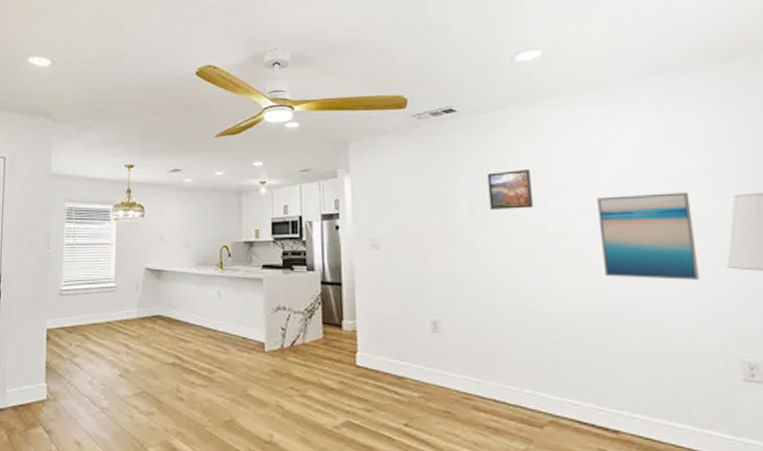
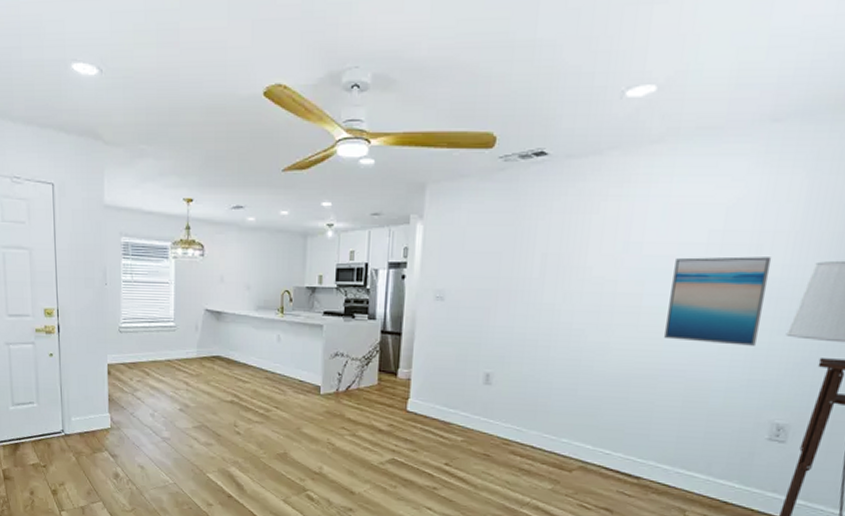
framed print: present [487,170,533,210] -> none [563,224,613,267]

